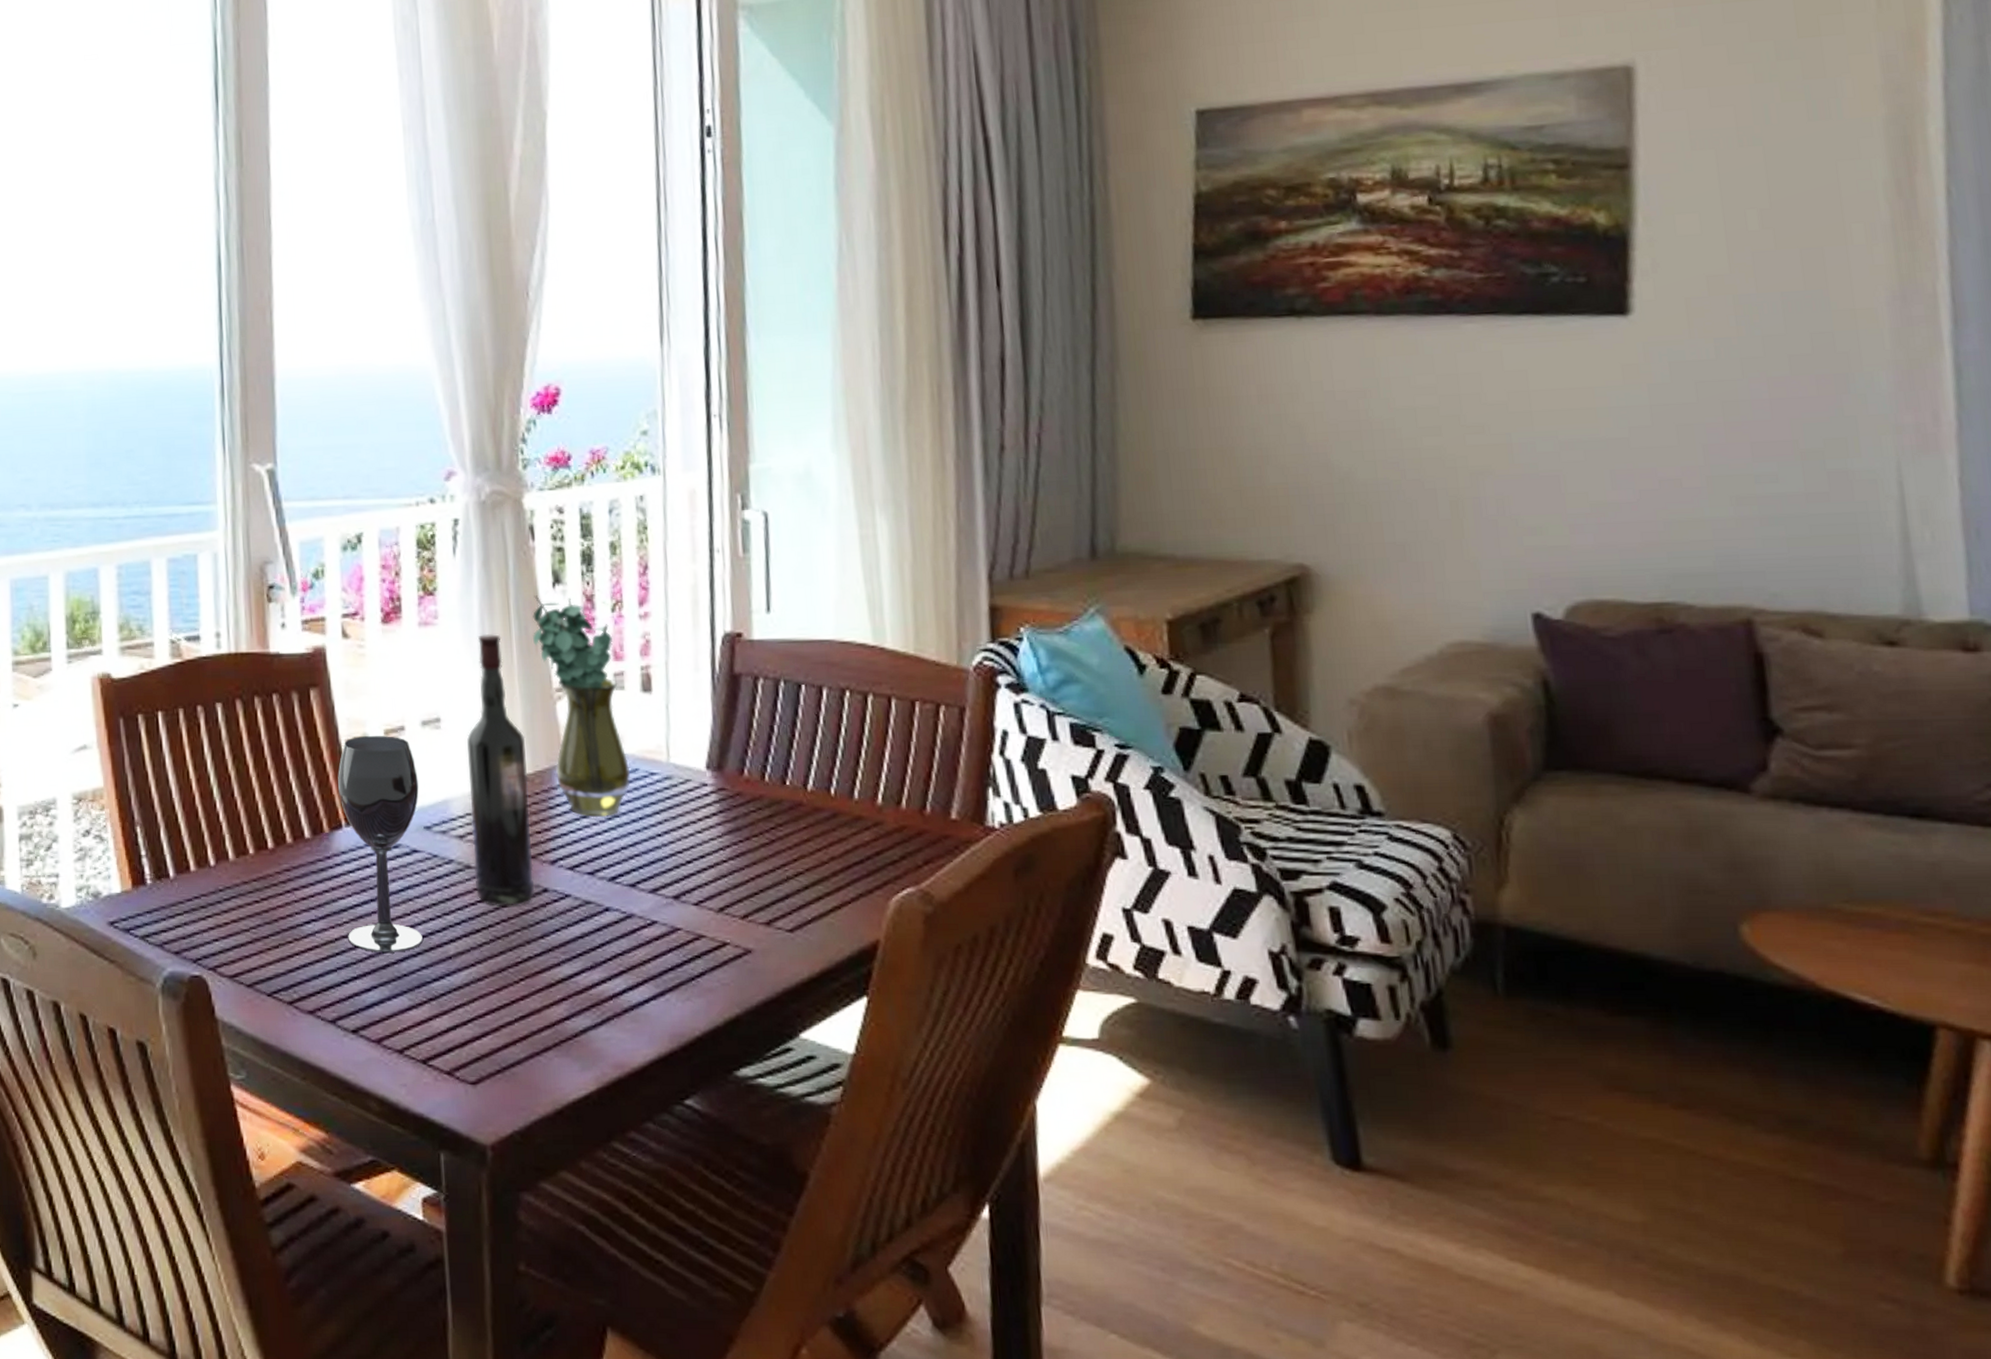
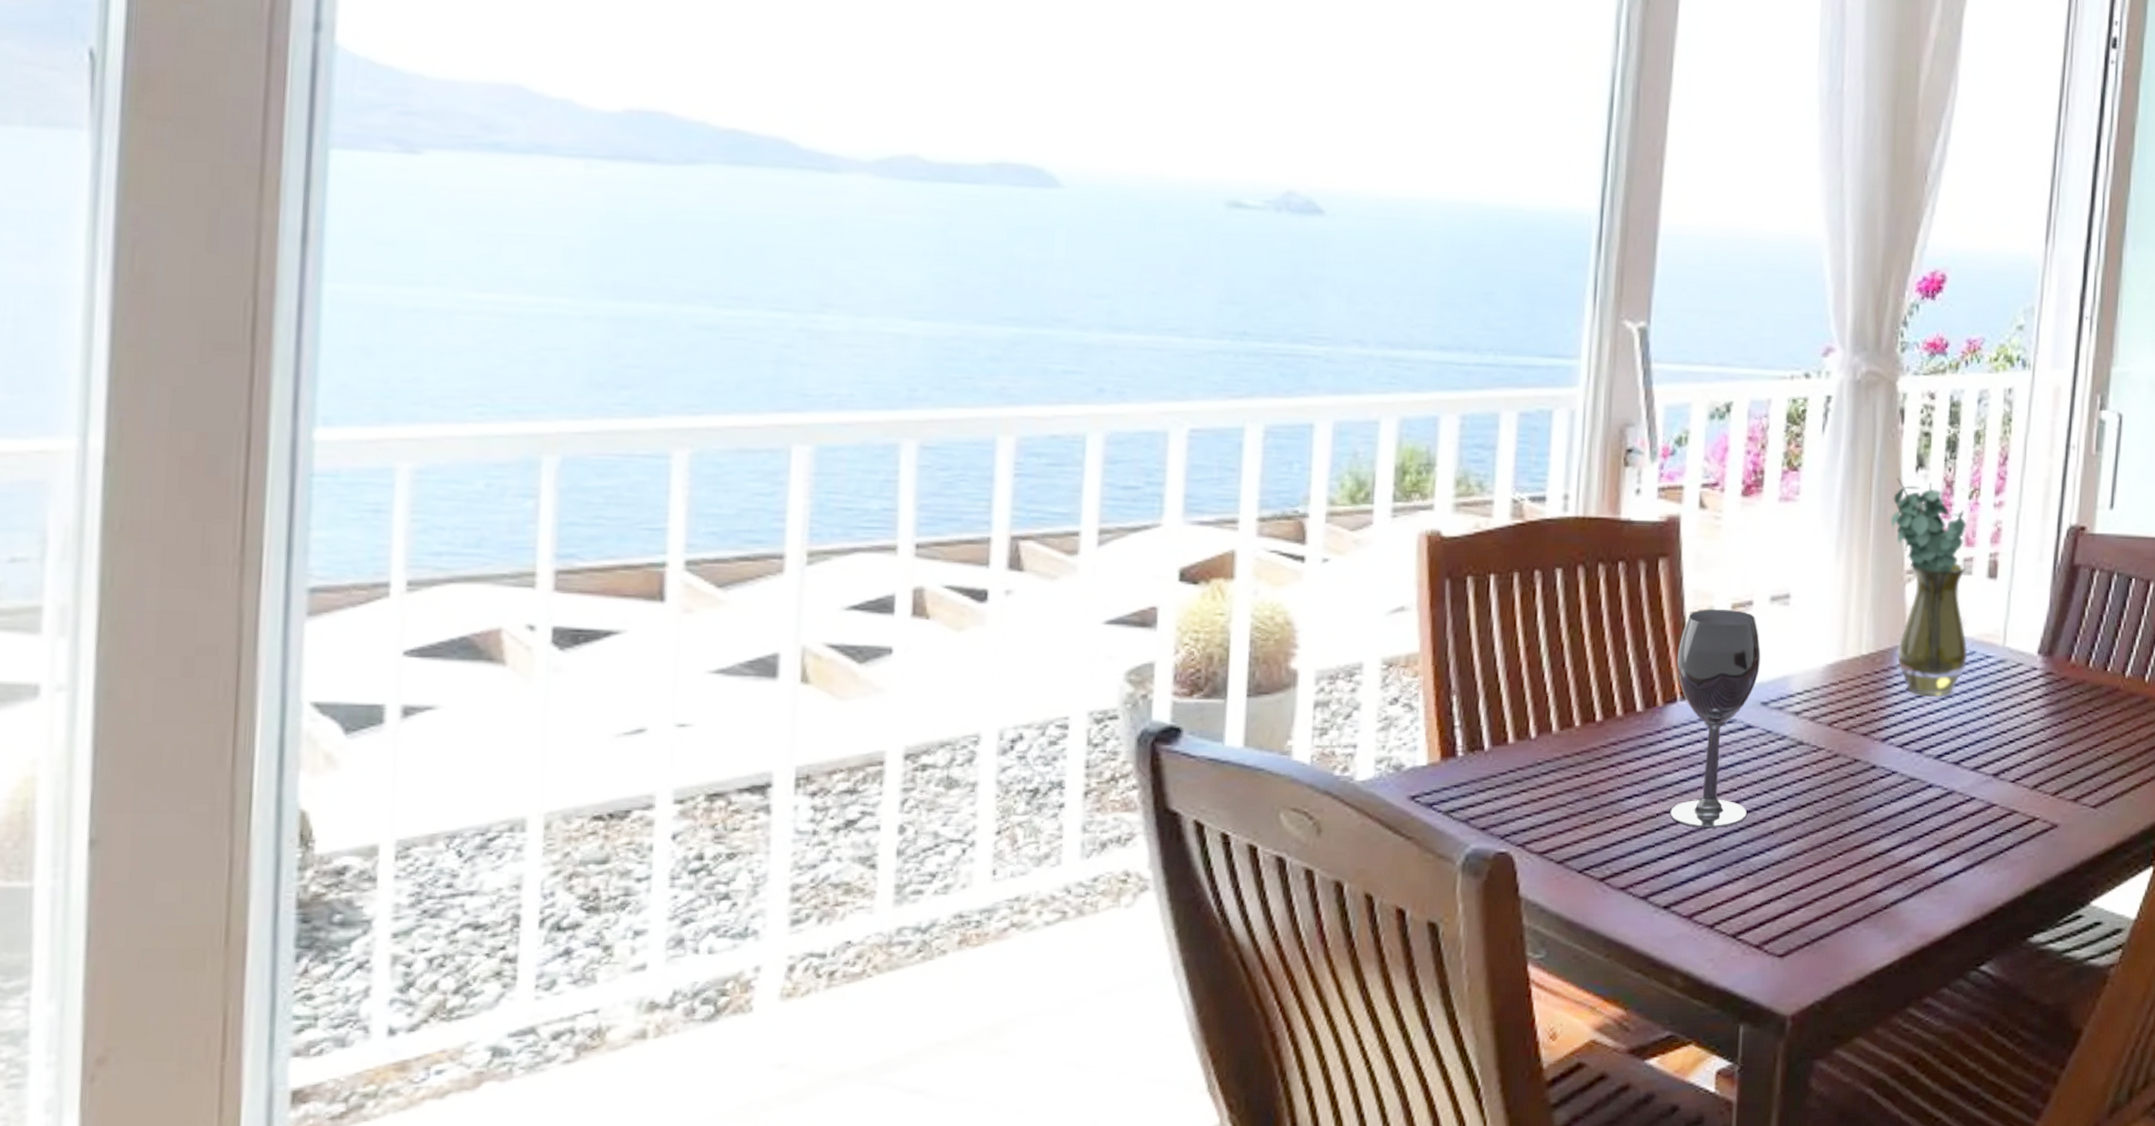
wine bottle: present [466,634,535,905] -> none [1805,513,1872,781]

